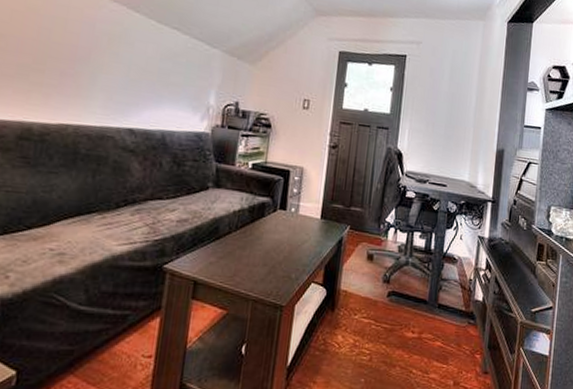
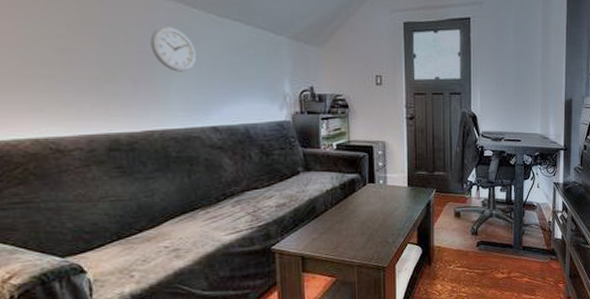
wall clock: none [86,25,129,71] -> present [150,26,196,72]

